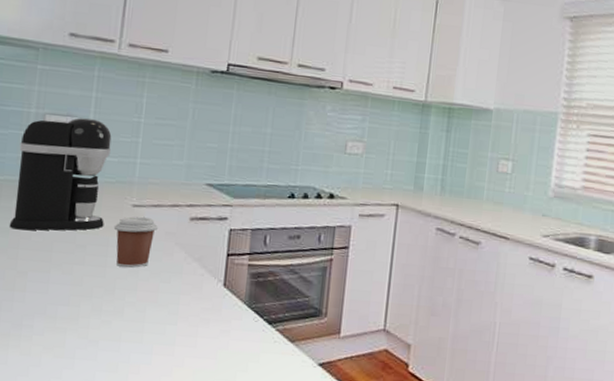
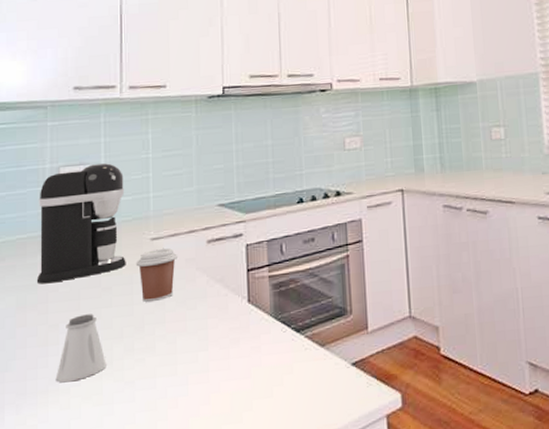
saltshaker: none [18,267,72,330] -> present [55,314,106,383]

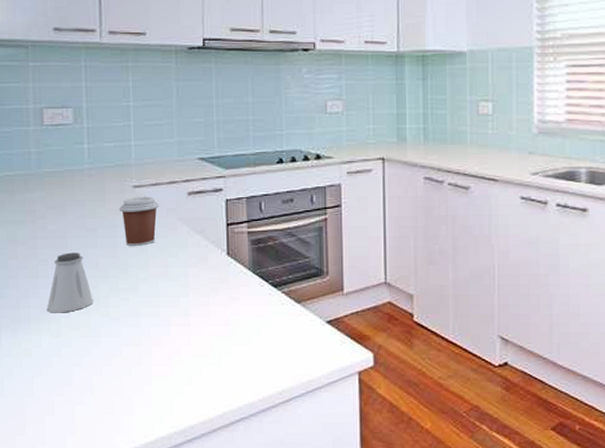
coffee maker: present [36,163,126,284] -> none [24,108,110,221]

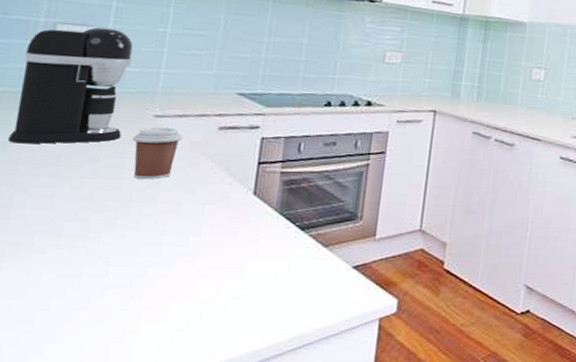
coffee maker: none [24,108,110,221] -> present [7,27,133,144]
saltshaker: present [46,252,93,313] -> none [14,181,80,249]

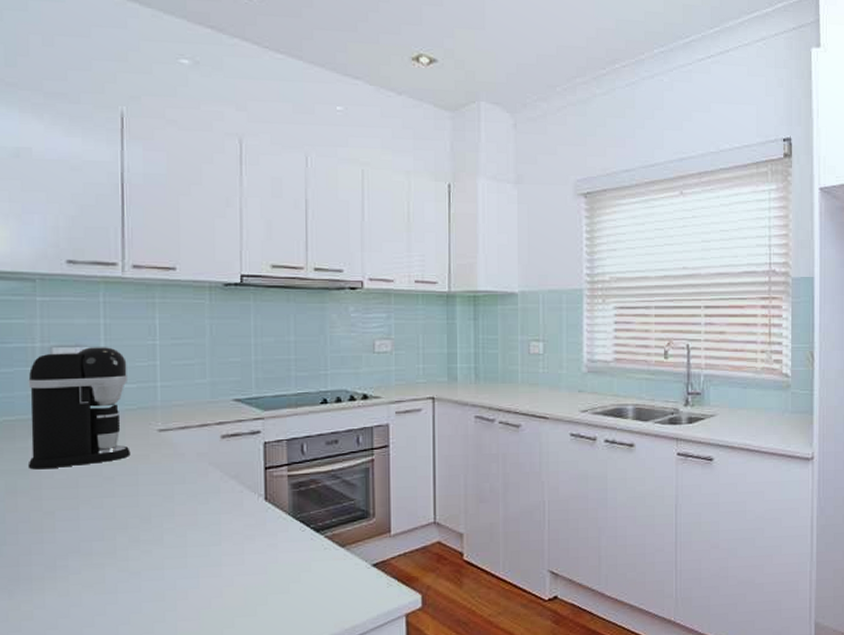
coffee cup: present [132,127,184,180] -> none [141,441,189,495]

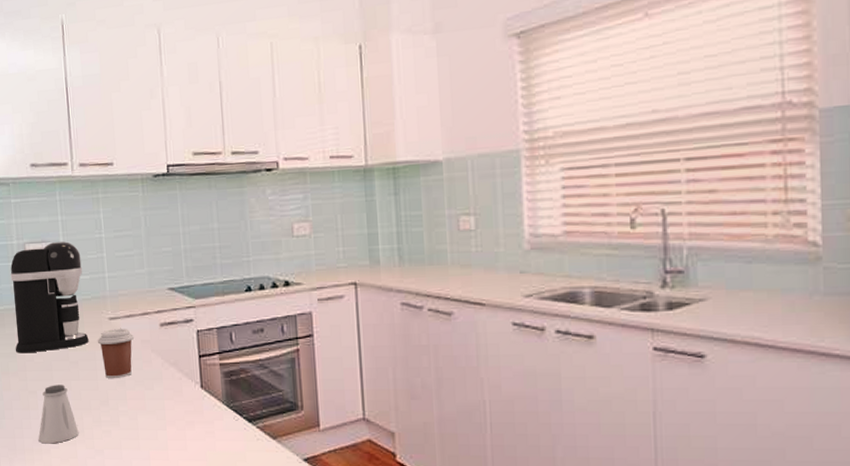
saltshaker: none [52,503,109,571] -> present [38,385,79,444]
coffee cup: none [141,441,189,495] -> present [97,329,135,379]

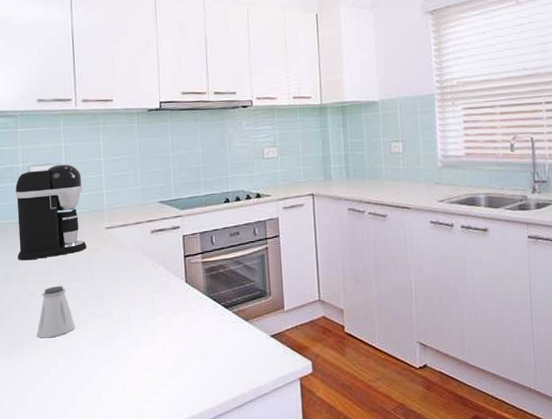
coffee cup: present [97,329,135,379] -> none [94,236,128,279]

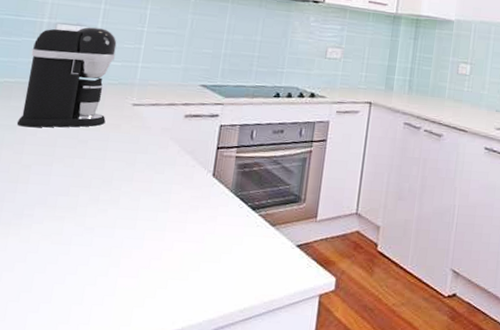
saltshaker: present [36,286,75,339] -> none [19,161,71,219]

